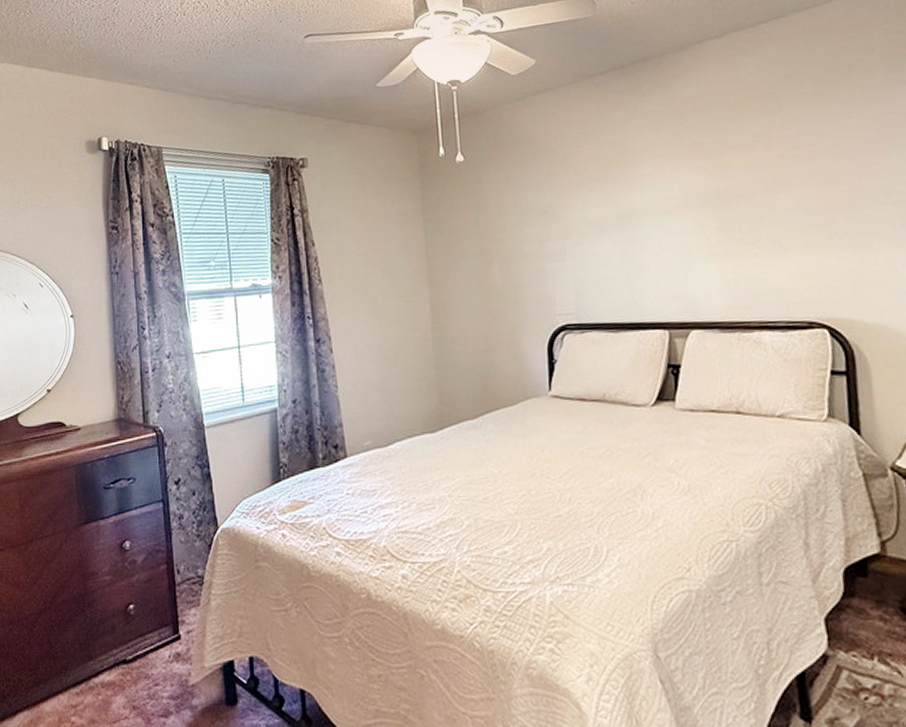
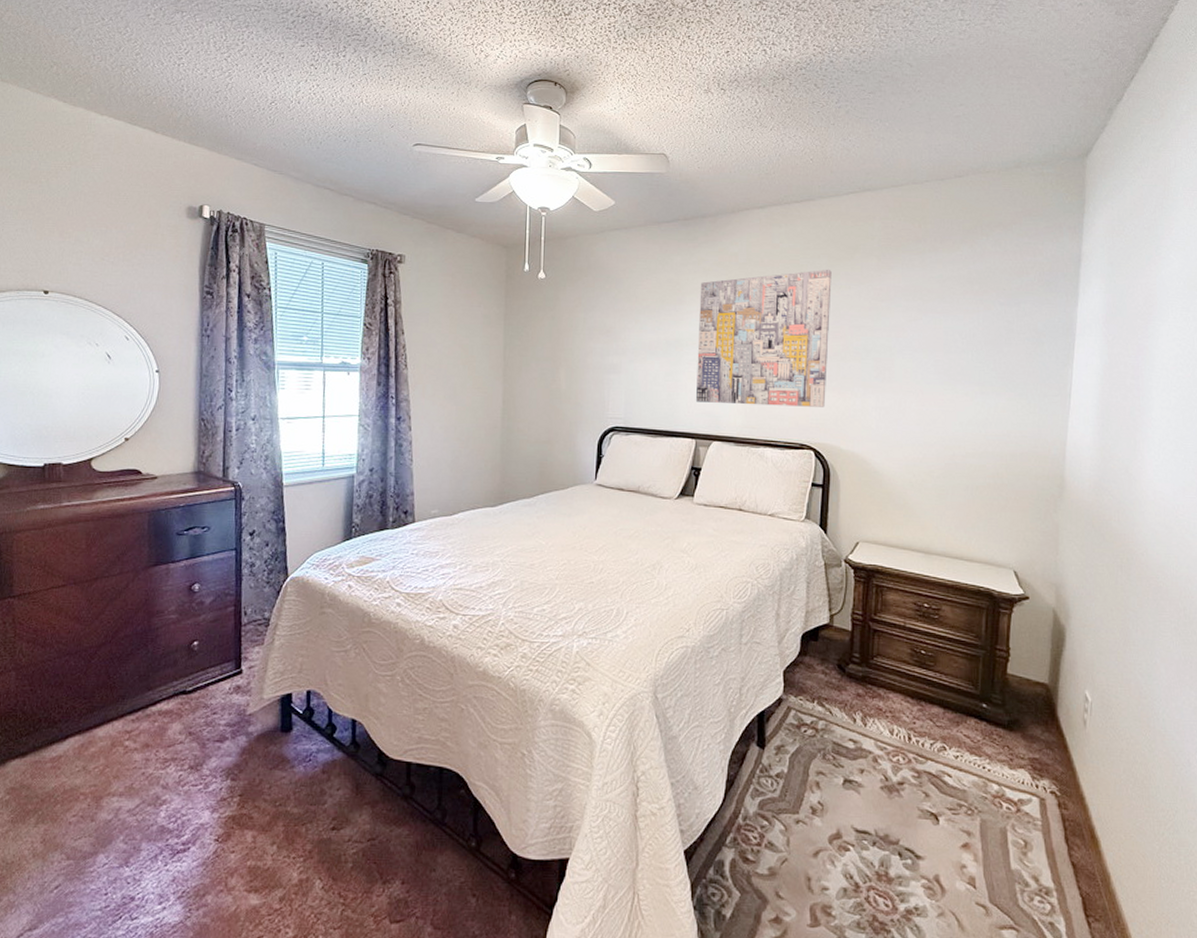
wall art: none [652,97,836,284] -> present [695,269,832,407]

